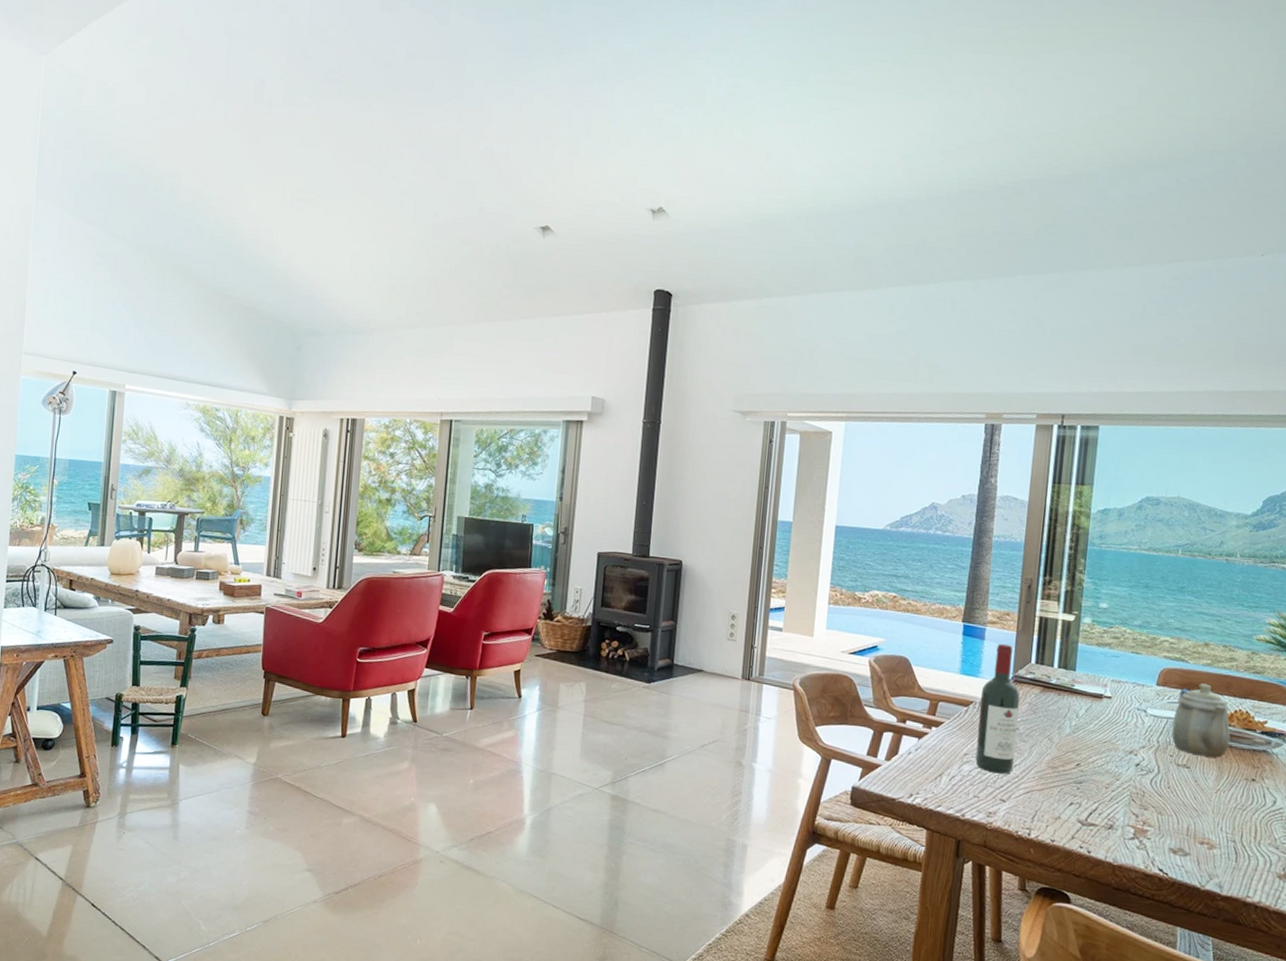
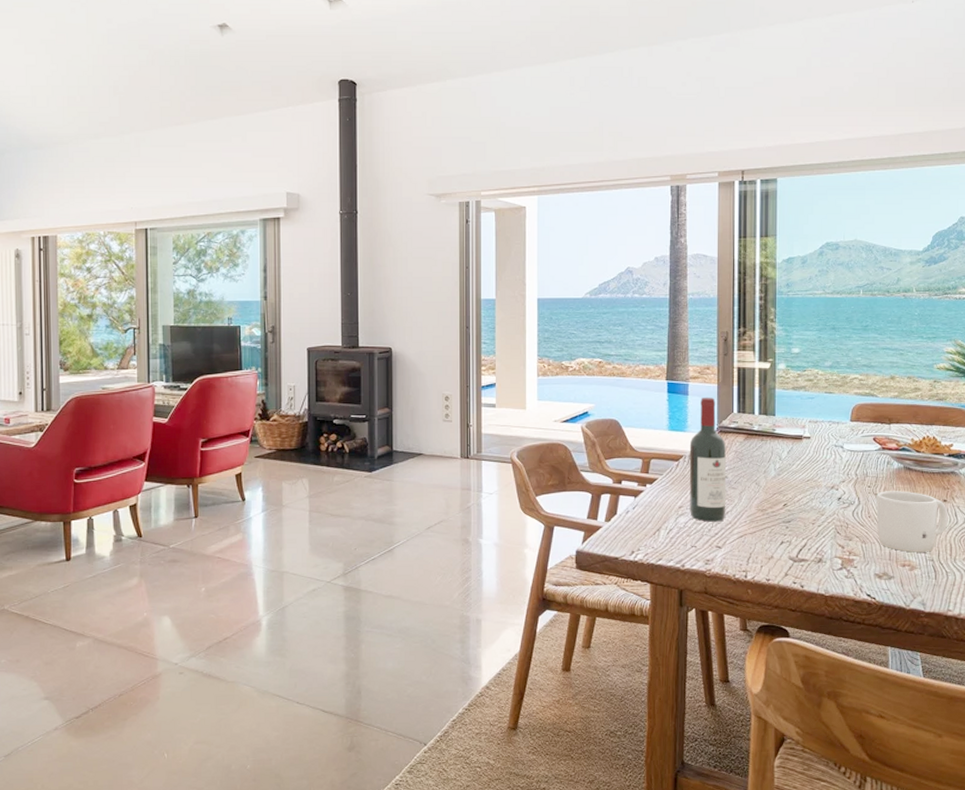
teapot: present [1171,683,1231,758] -> none [867,415,921,484]
mug: none [1176,762,1256,832] -> present [876,491,948,553]

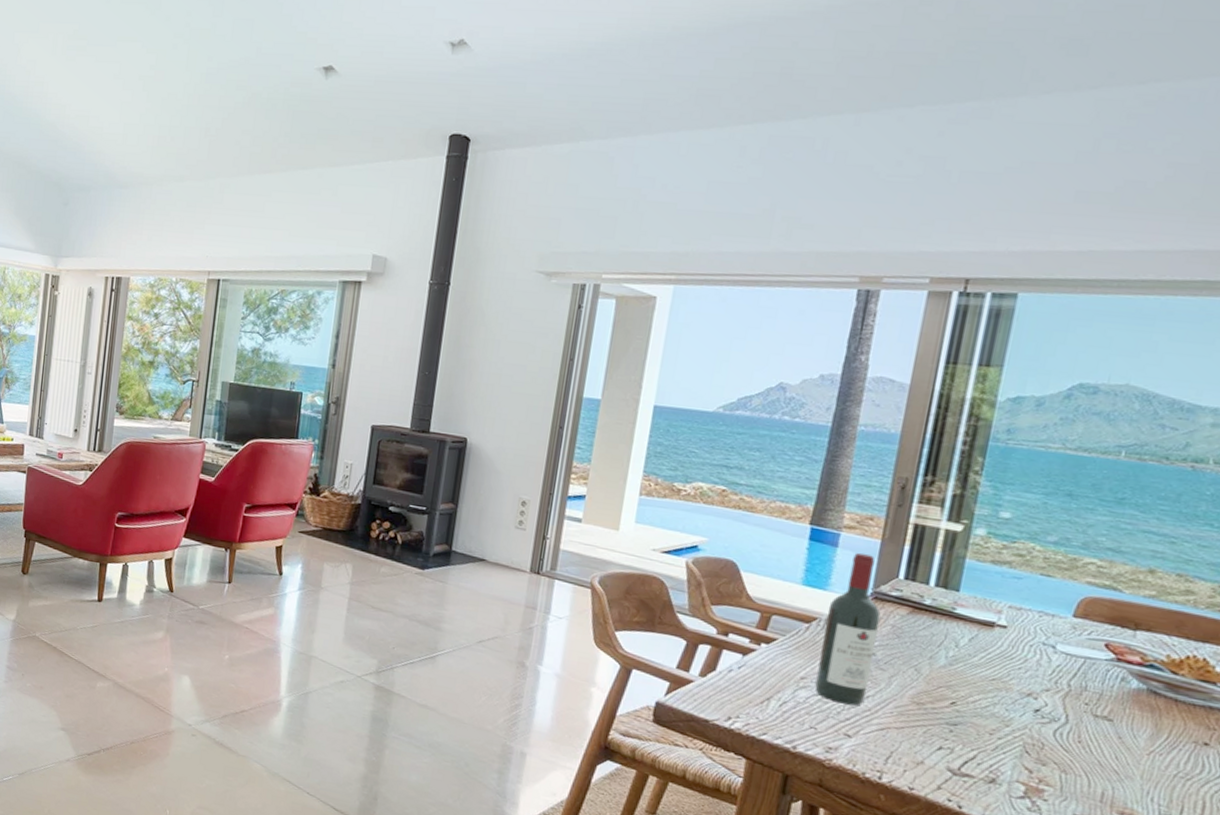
mug: present [876,491,948,553] -> none [1087,713,1209,805]

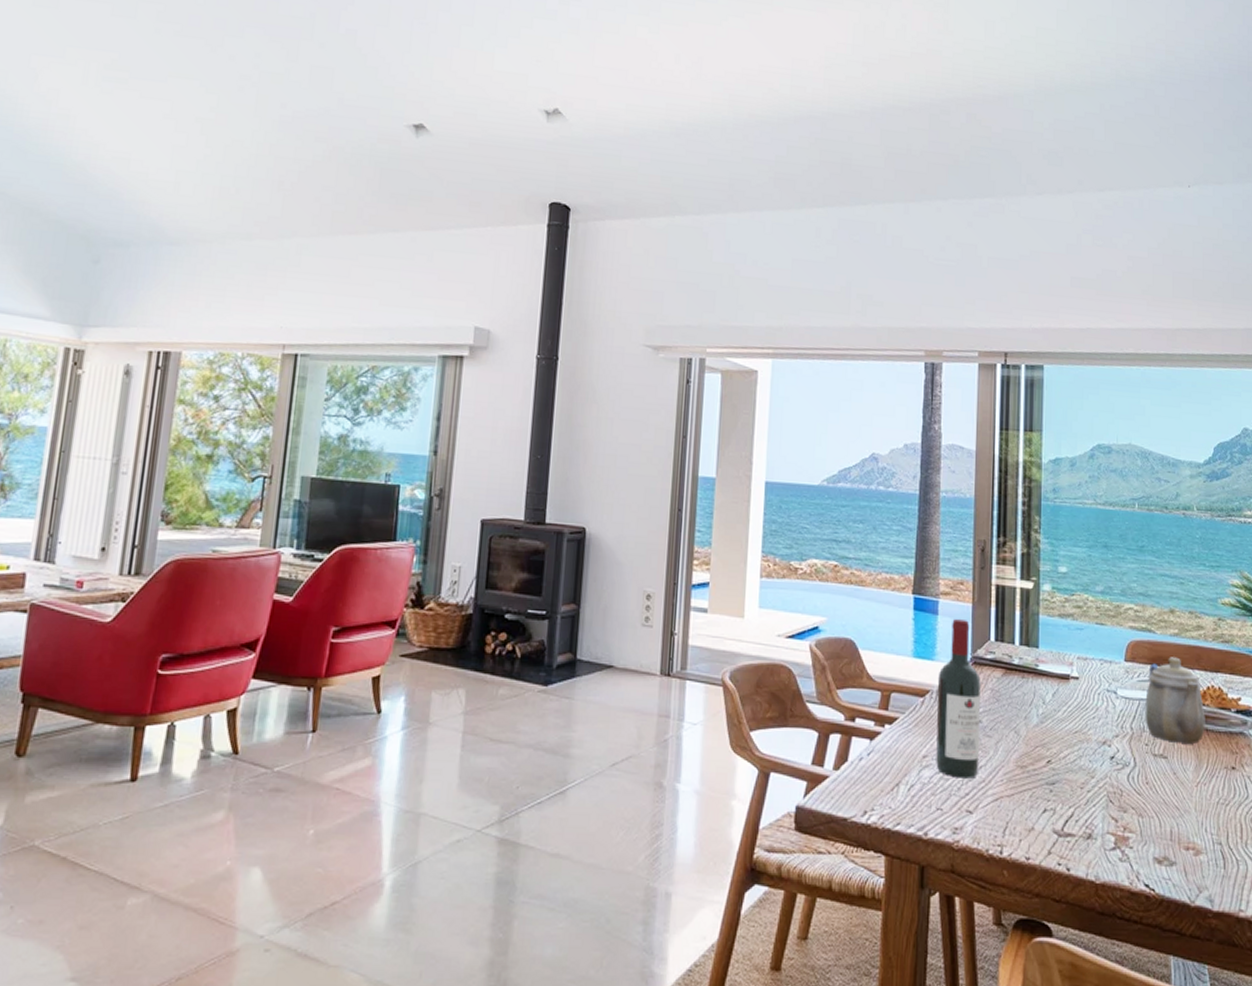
teapot: none [1088,619,1179,712] -> present [1144,657,1205,744]

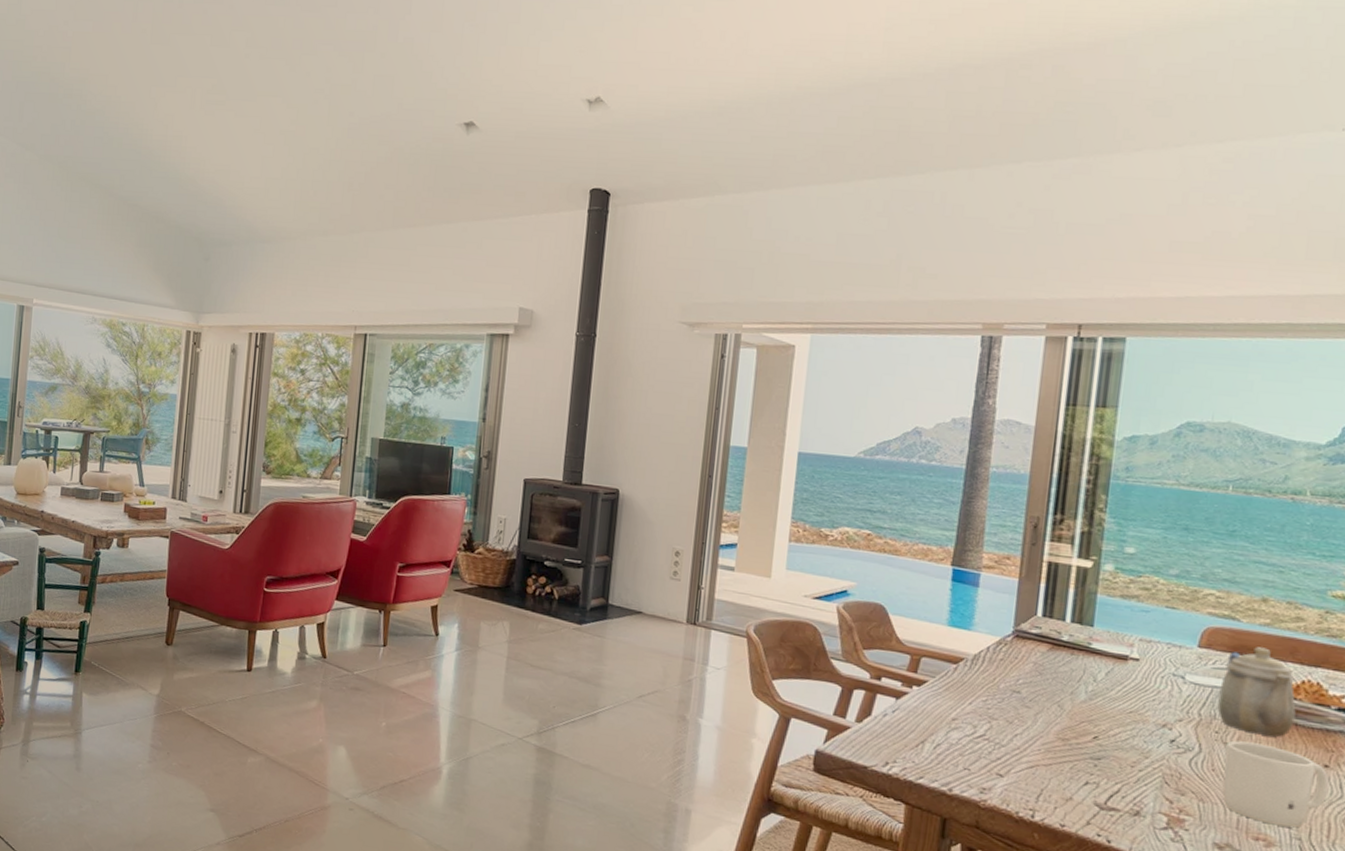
wine bottle: present [936,619,981,779] -> none [966,592,1023,745]
mug: none [1155,751,1238,833] -> present [1222,740,1330,828]

